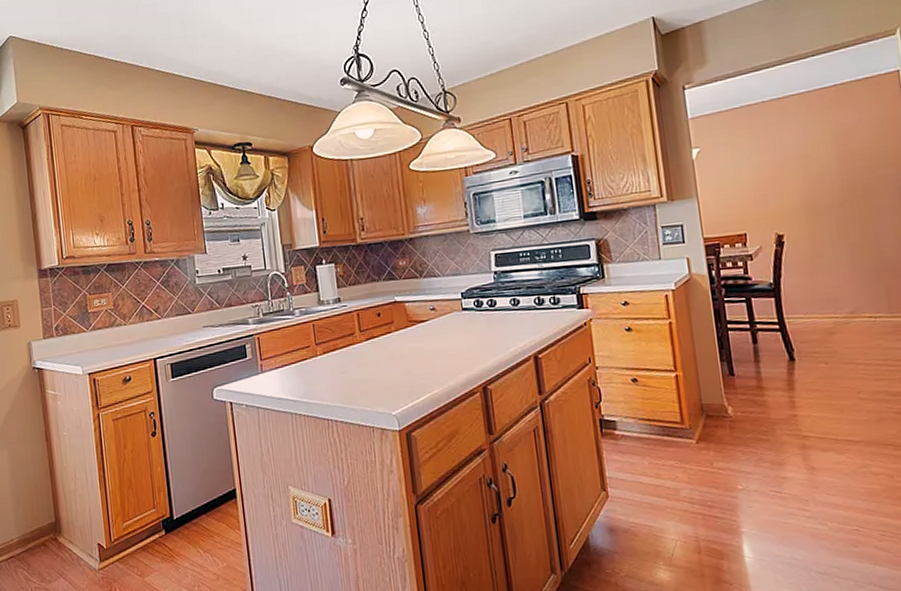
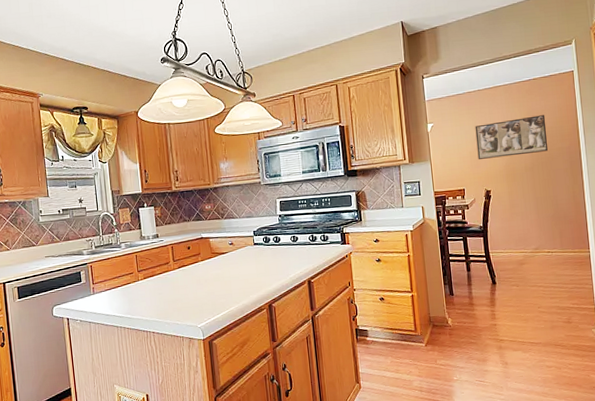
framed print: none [758,131,866,194] -> present [475,115,548,159]

